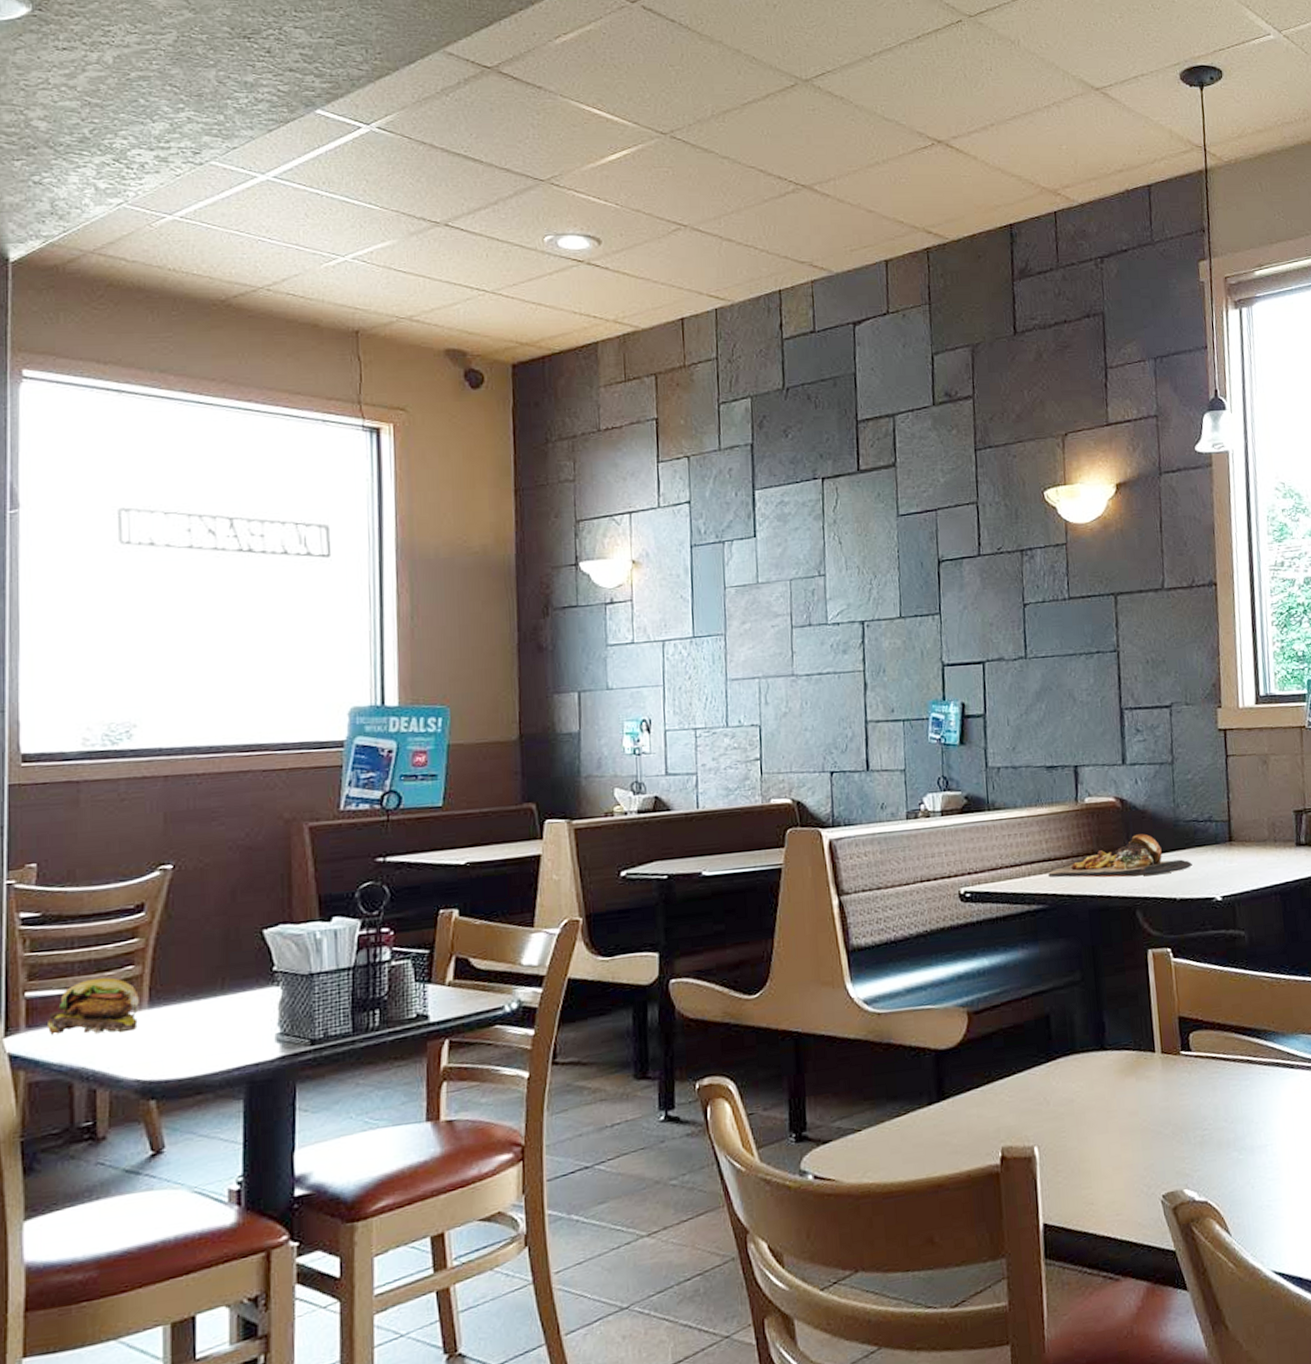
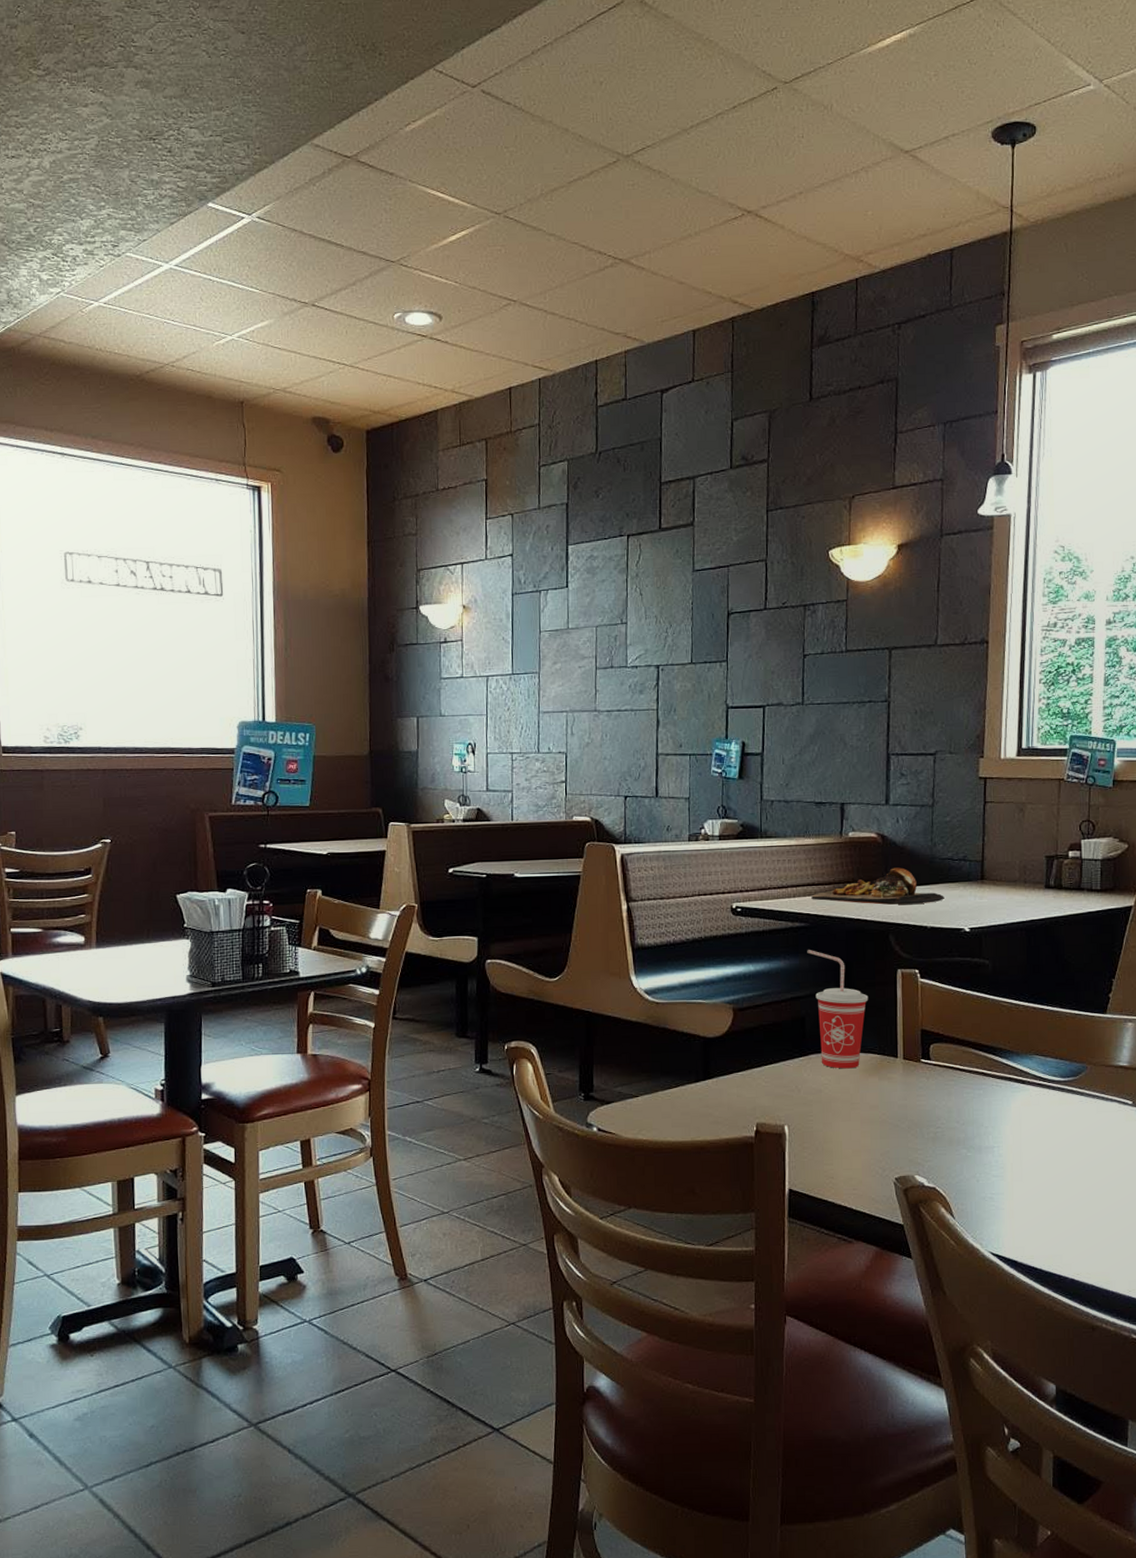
burger: present [48,977,139,1035] -> none [27,922,89,965]
beverage cup: none [1047,934,1119,1072] -> present [807,949,869,1069]

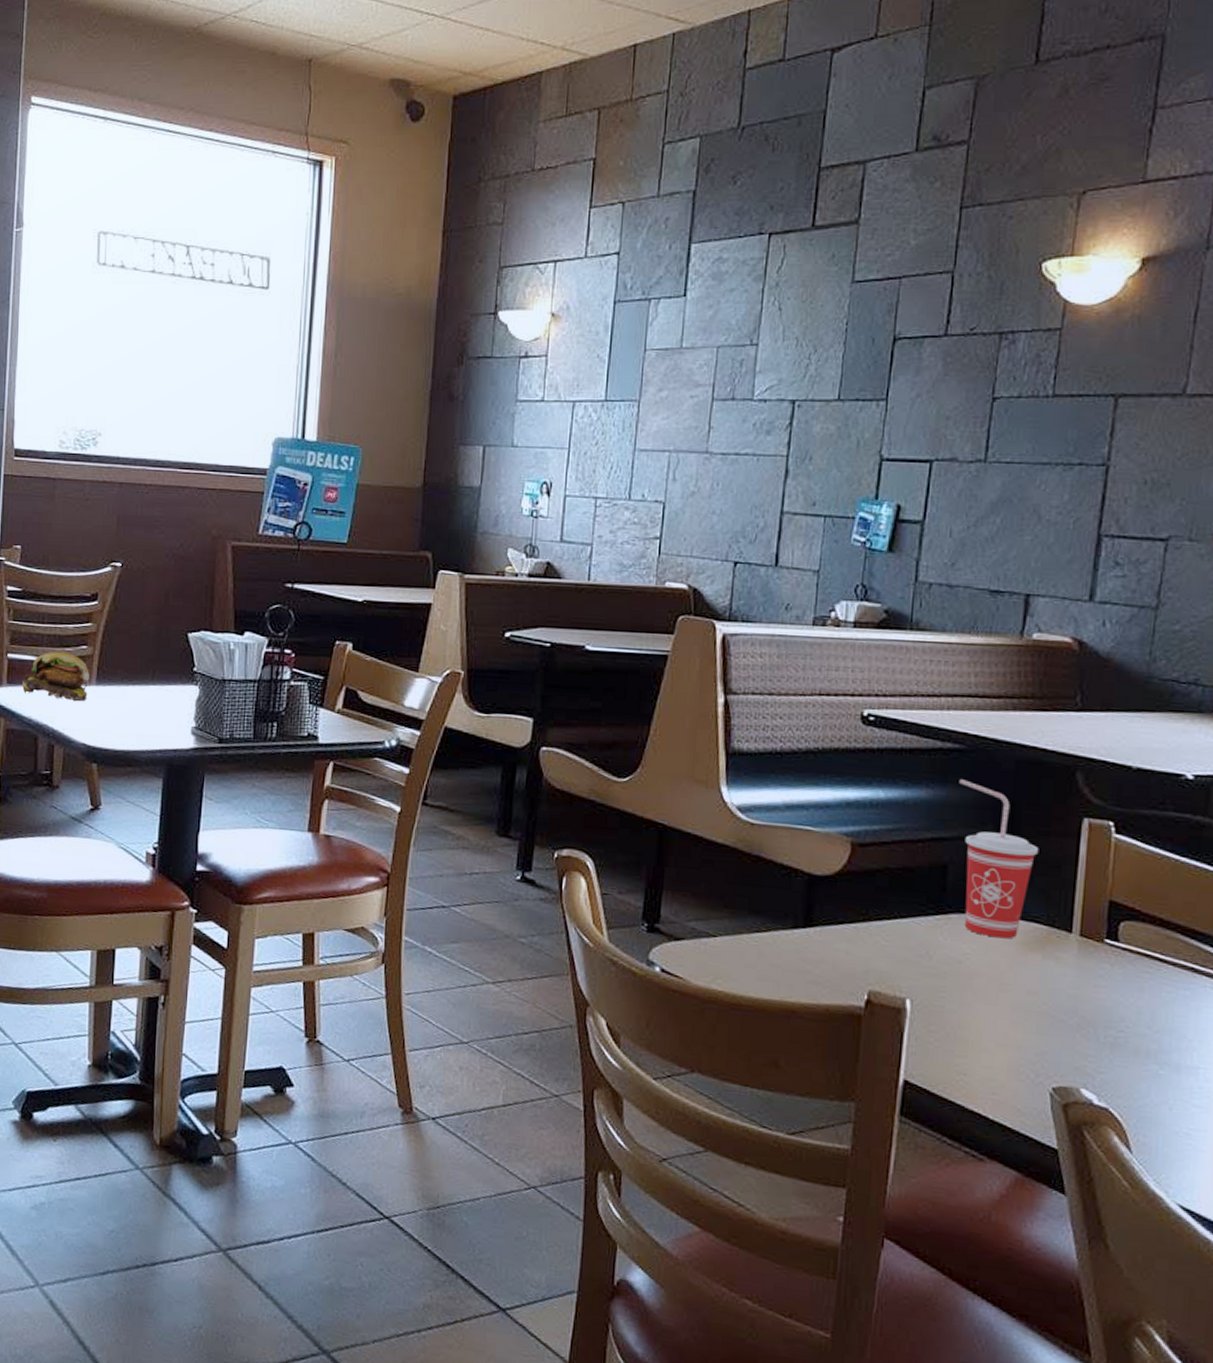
burger: none [27,922,89,965] -> present [22,652,89,702]
food tray: present [811,867,946,905] -> none [972,685,1163,737]

